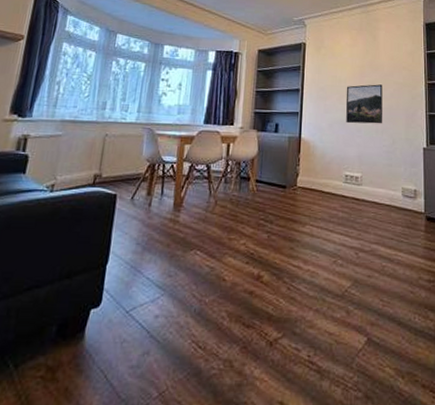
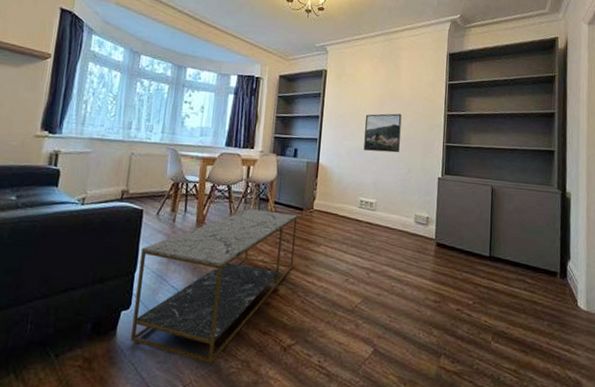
coffee table: none [100,189,281,366] -> present [131,209,298,364]

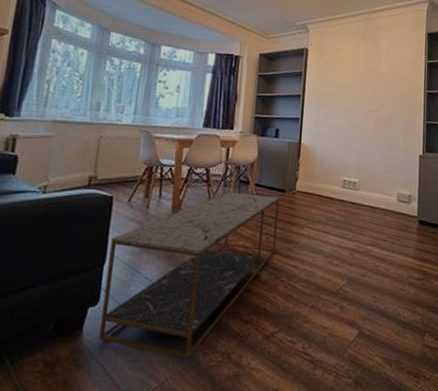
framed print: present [364,113,402,153] -> none [346,92,383,132]

